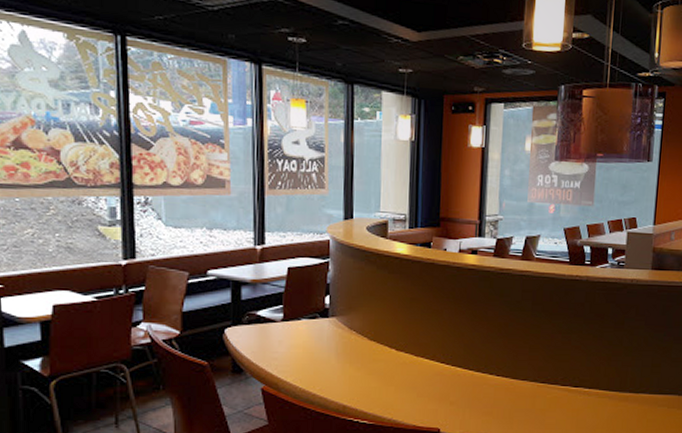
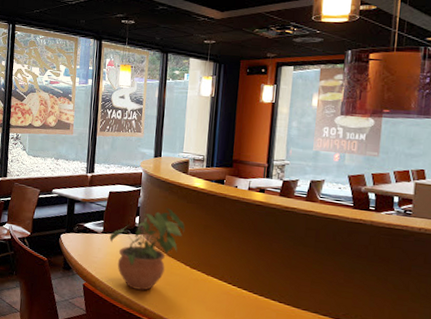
potted plant: none [292,282,388,385] -> present [109,208,185,291]

